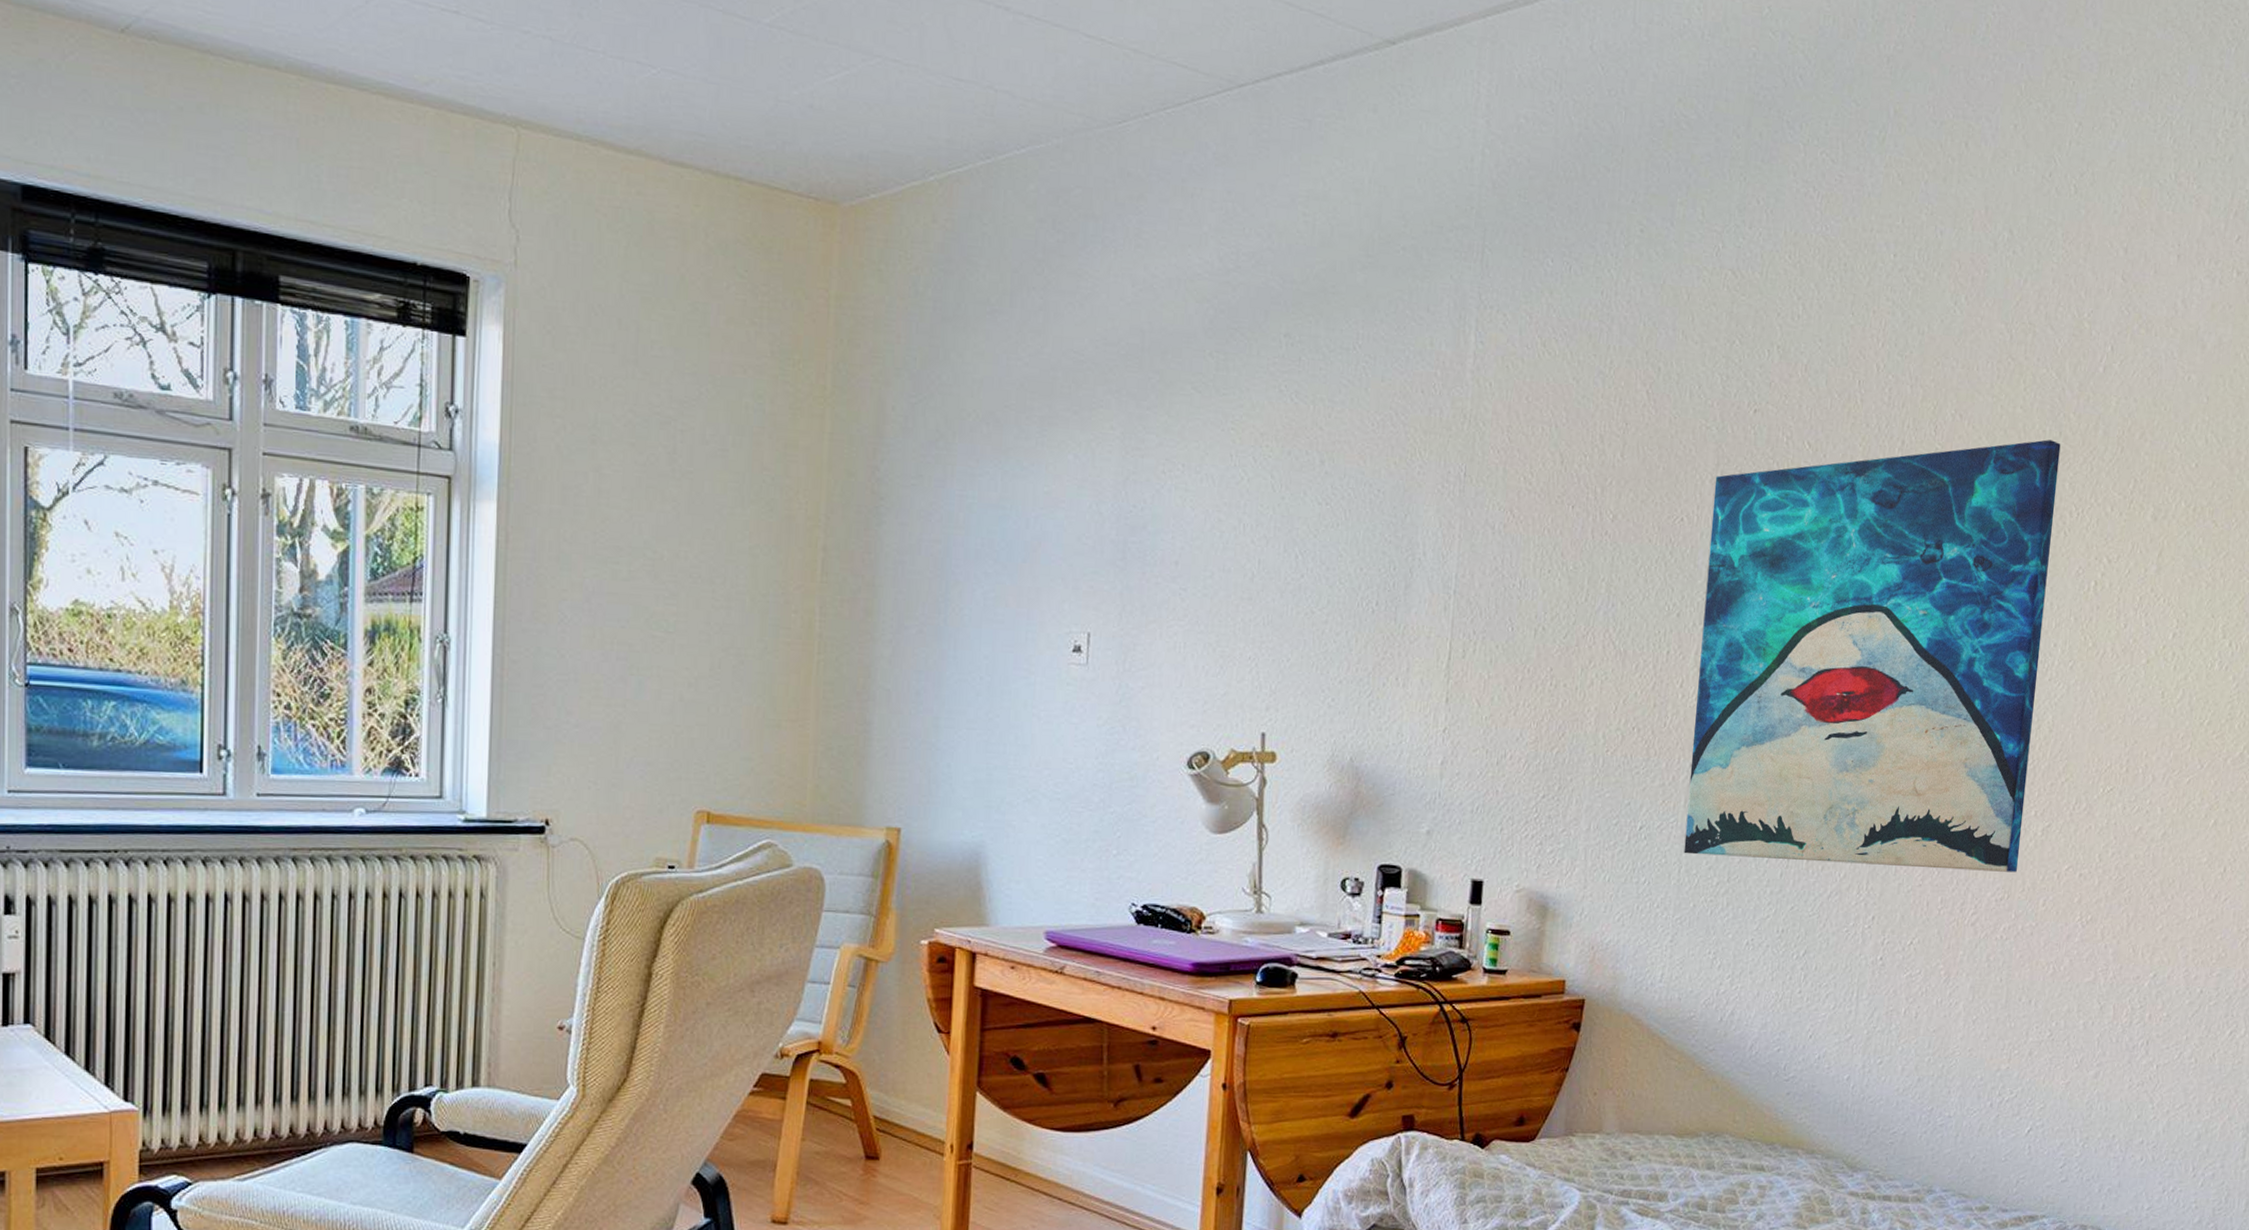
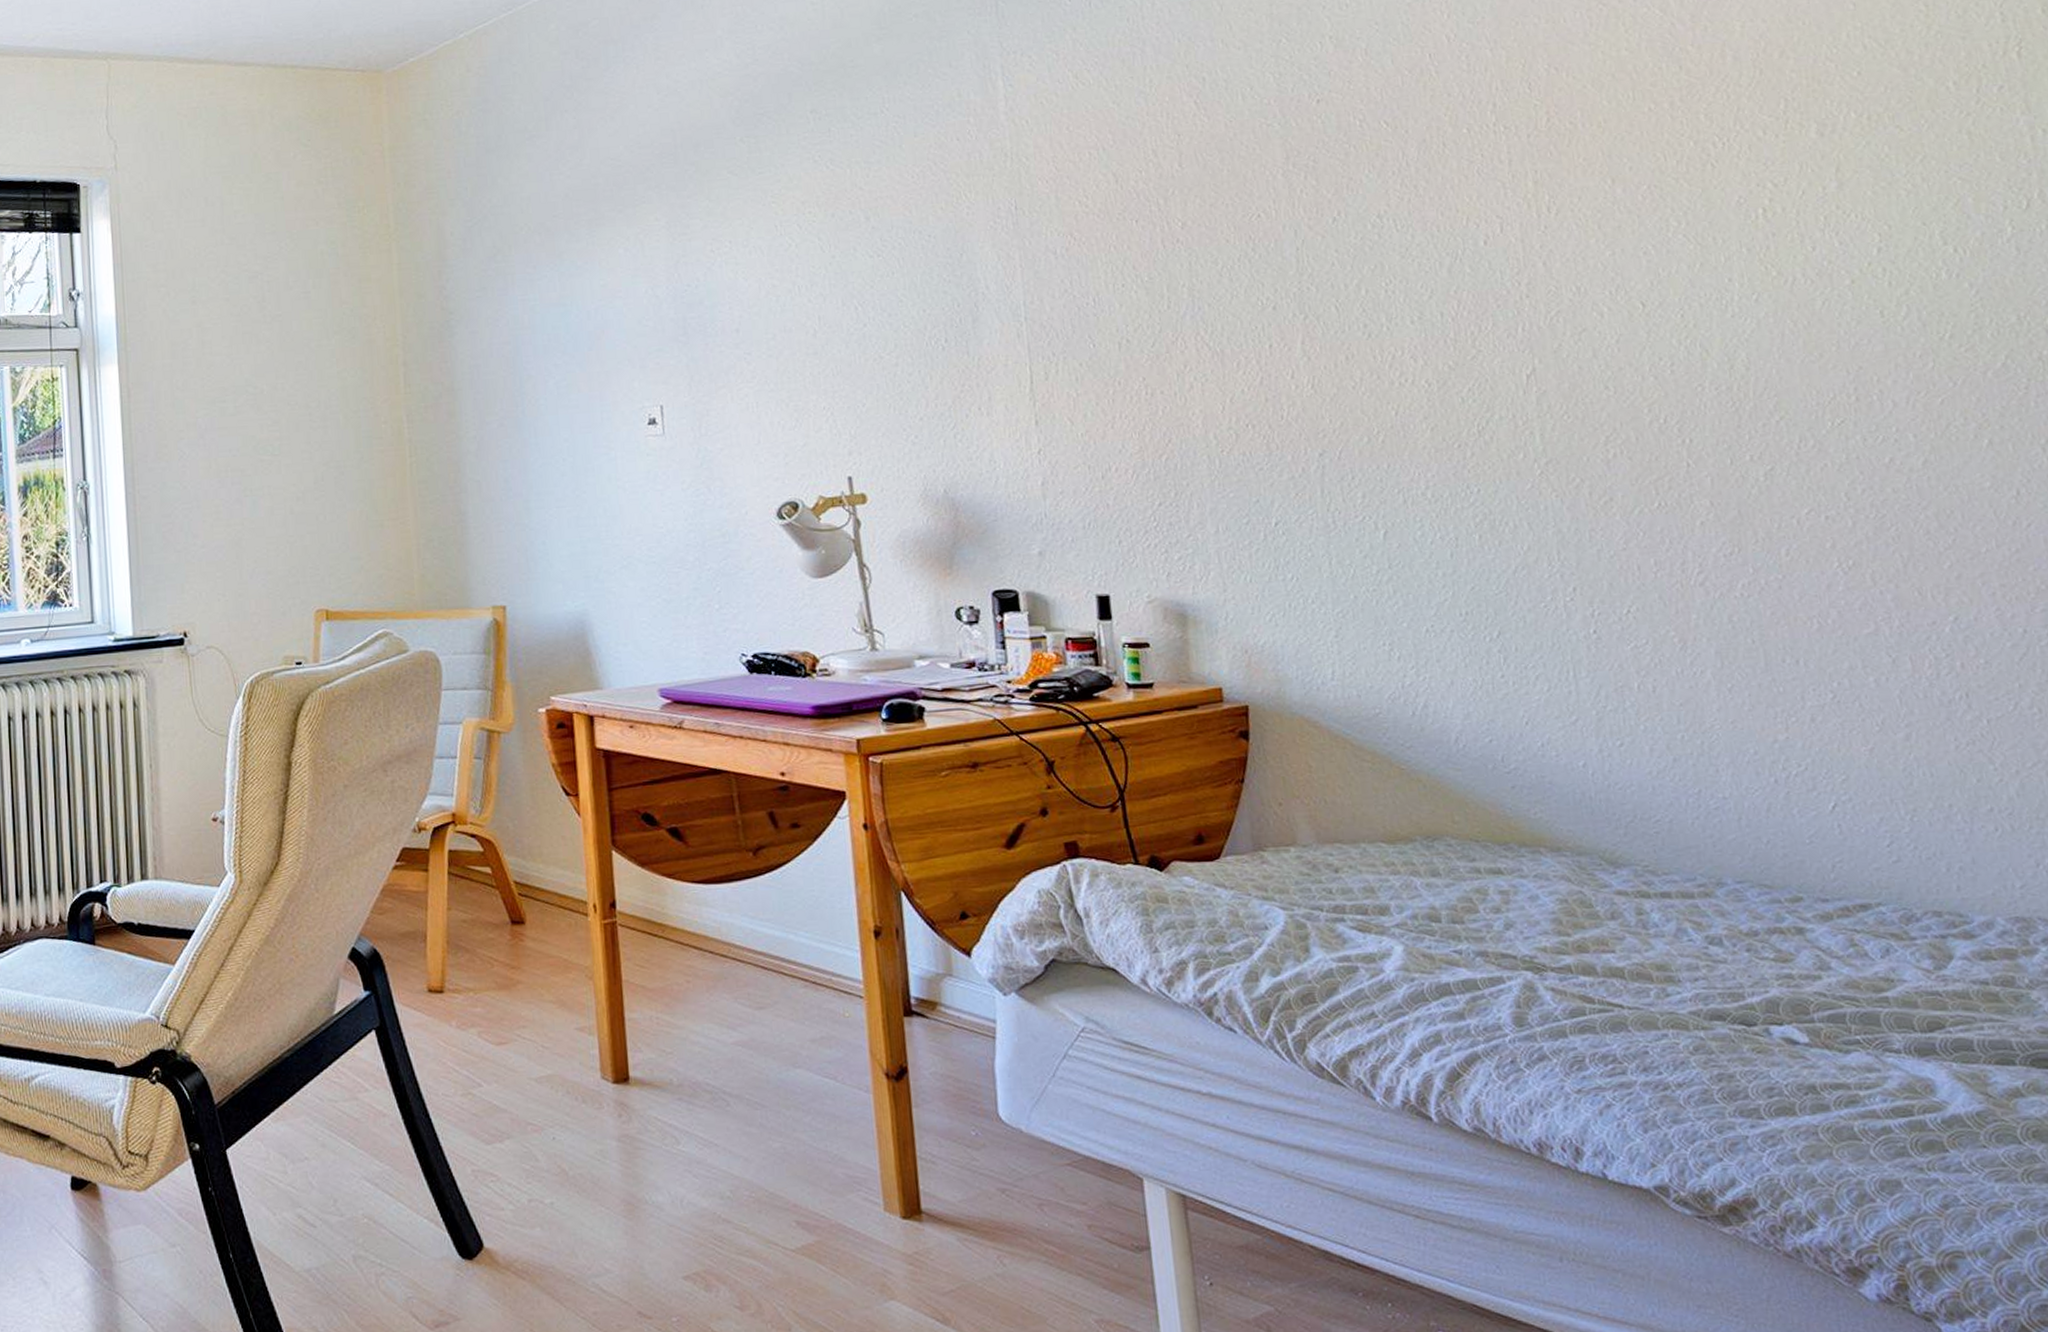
wall art: present [1684,439,2061,872] -> none [1287,75,1743,545]

